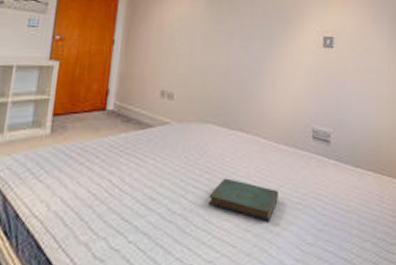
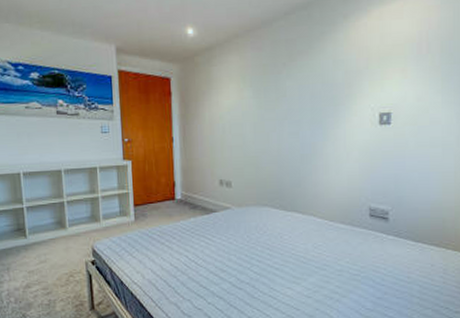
book: present [208,178,278,221] -> none [271,253,336,290]

